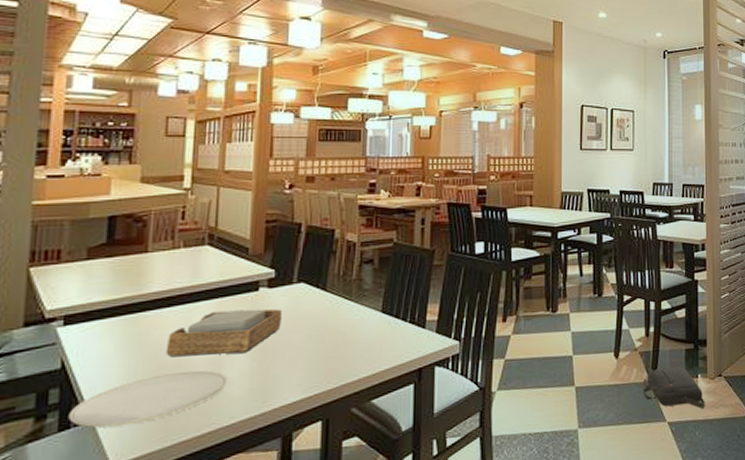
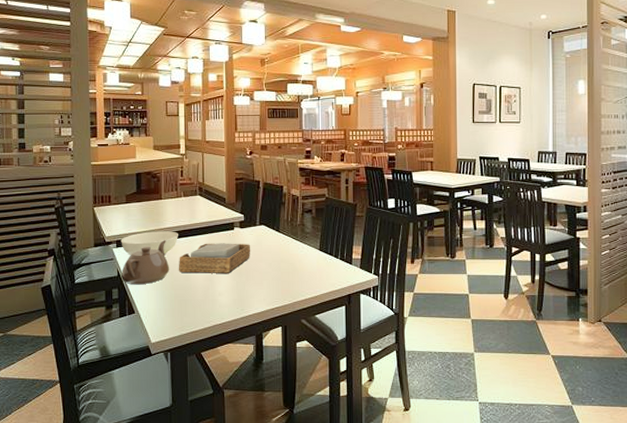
teapot: none [68,310,153,381] -> present [121,240,170,285]
plate: present [68,370,228,429] -> none [125,283,219,317]
bowl: none [72,297,170,337] -> present [121,231,178,256]
laptop bag: present [643,366,705,409] -> none [529,310,586,347]

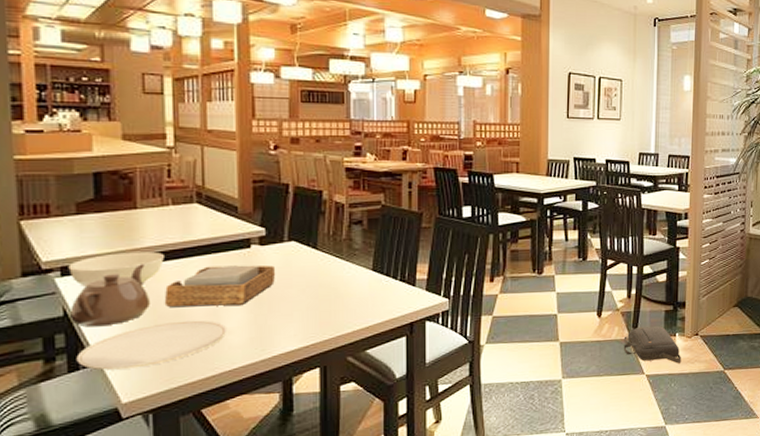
plate: none [125,283,219,317] -> present [76,320,228,371]
laptop bag: none [529,310,586,347] -> present [623,325,682,364]

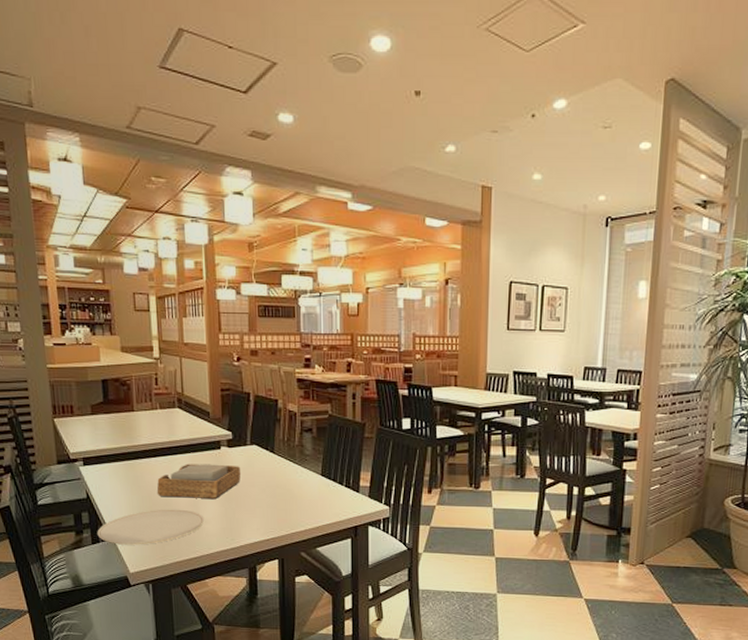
bowl: present [68,251,164,288] -> none [88,448,156,476]
teapot: present [70,264,151,328] -> none [91,459,148,509]
laptop bag: present [623,325,682,364] -> none [561,549,624,591]

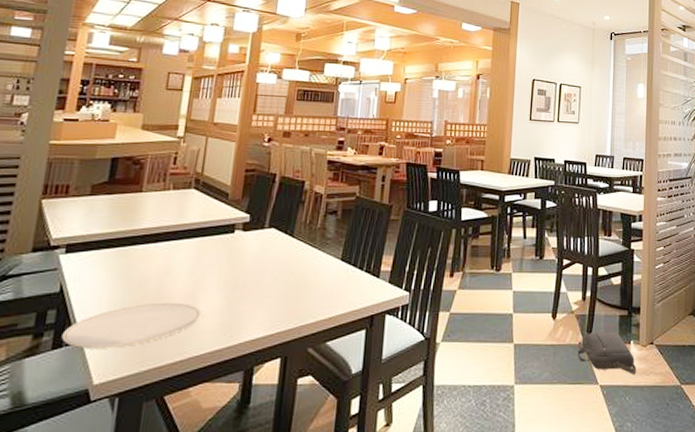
napkin holder: present [157,463,241,499] -> none [149,249,254,289]
laptop bag: none [561,549,624,591] -> present [577,331,637,374]

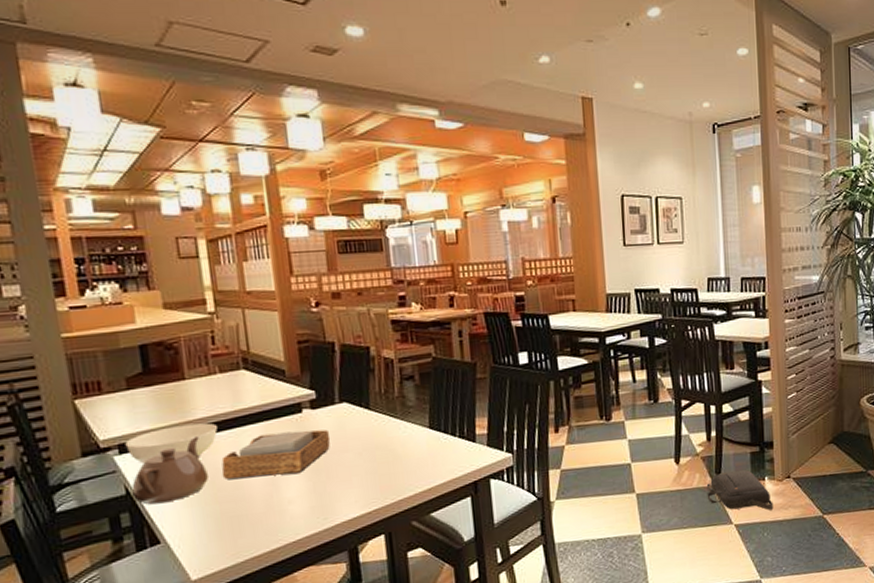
plate: present [61,302,202,349] -> none [142,491,288,548]
teapot: none [65,245,139,305] -> present [132,436,210,505]
bowl: none [73,233,158,265] -> present [125,423,218,464]
napkin holder: none [149,249,254,289] -> present [221,429,331,479]

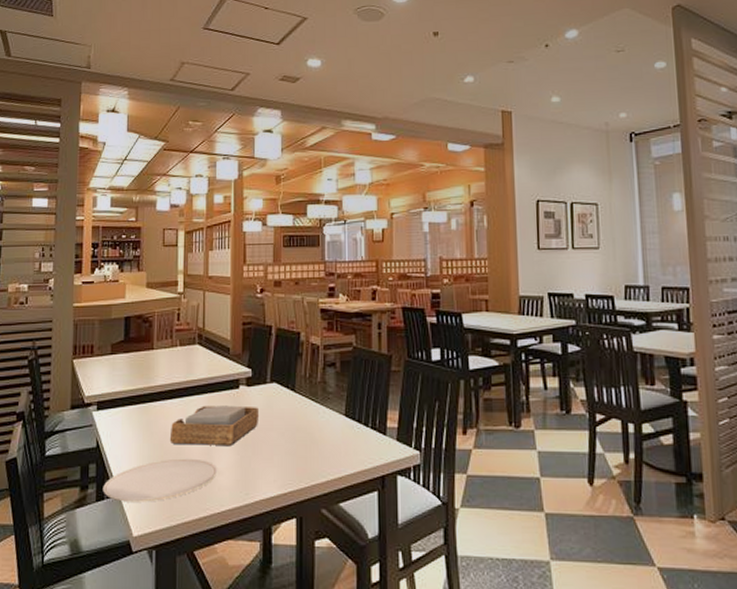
bowl: present [125,423,218,464] -> none [102,390,171,421]
teapot: present [132,436,210,505] -> none [101,401,160,459]
plate: none [142,491,288,548] -> present [103,458,218,502]
laptop bag: present [706,470,774,511] -> none [624,502,705,556]

